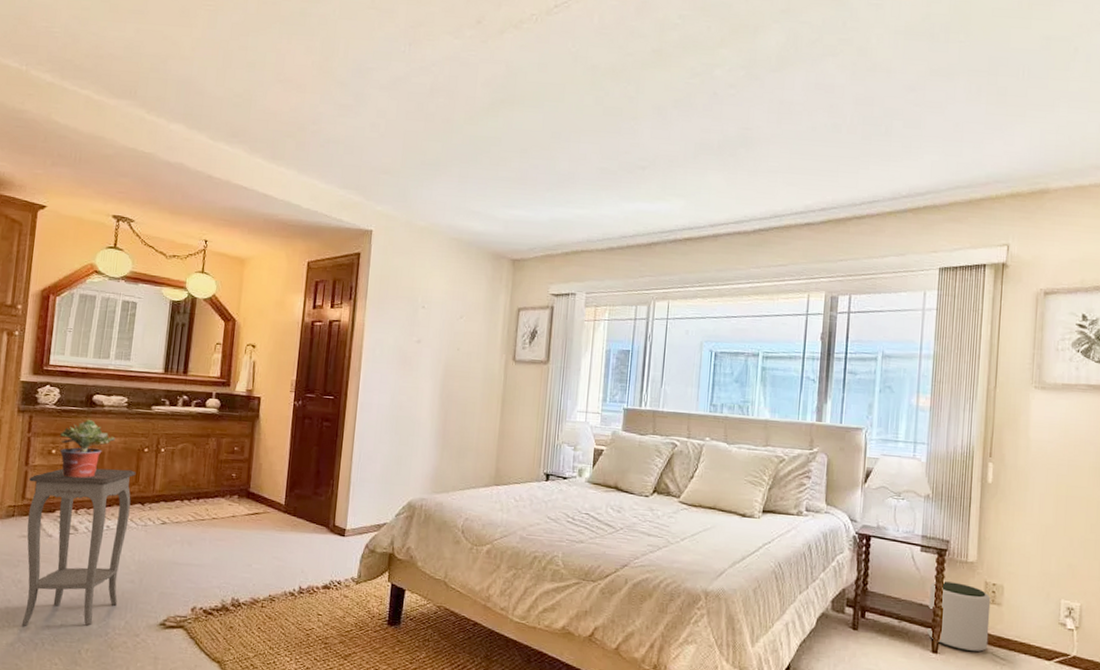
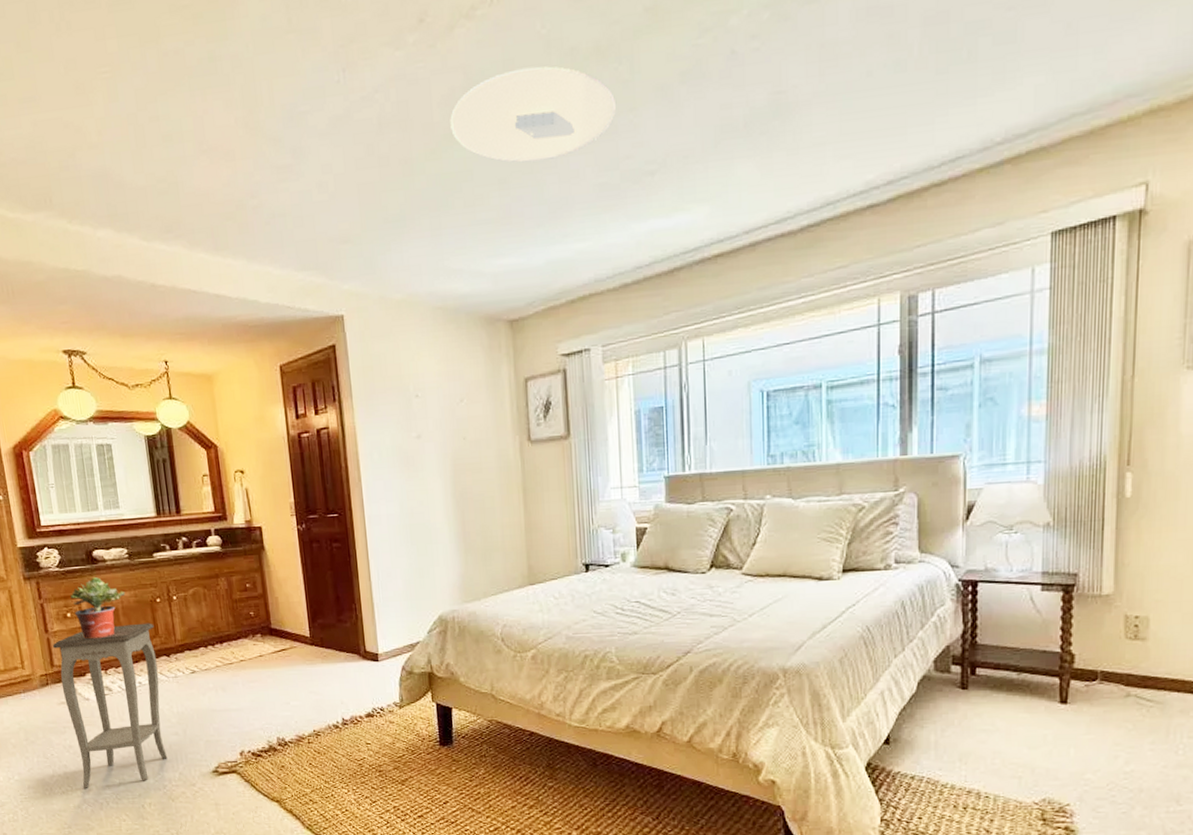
ceiling light: none [489,72,623,143] -> present [450,66,617,163]
plant pot: present [927,581,991,652] -> none [1053,621,1133,697]

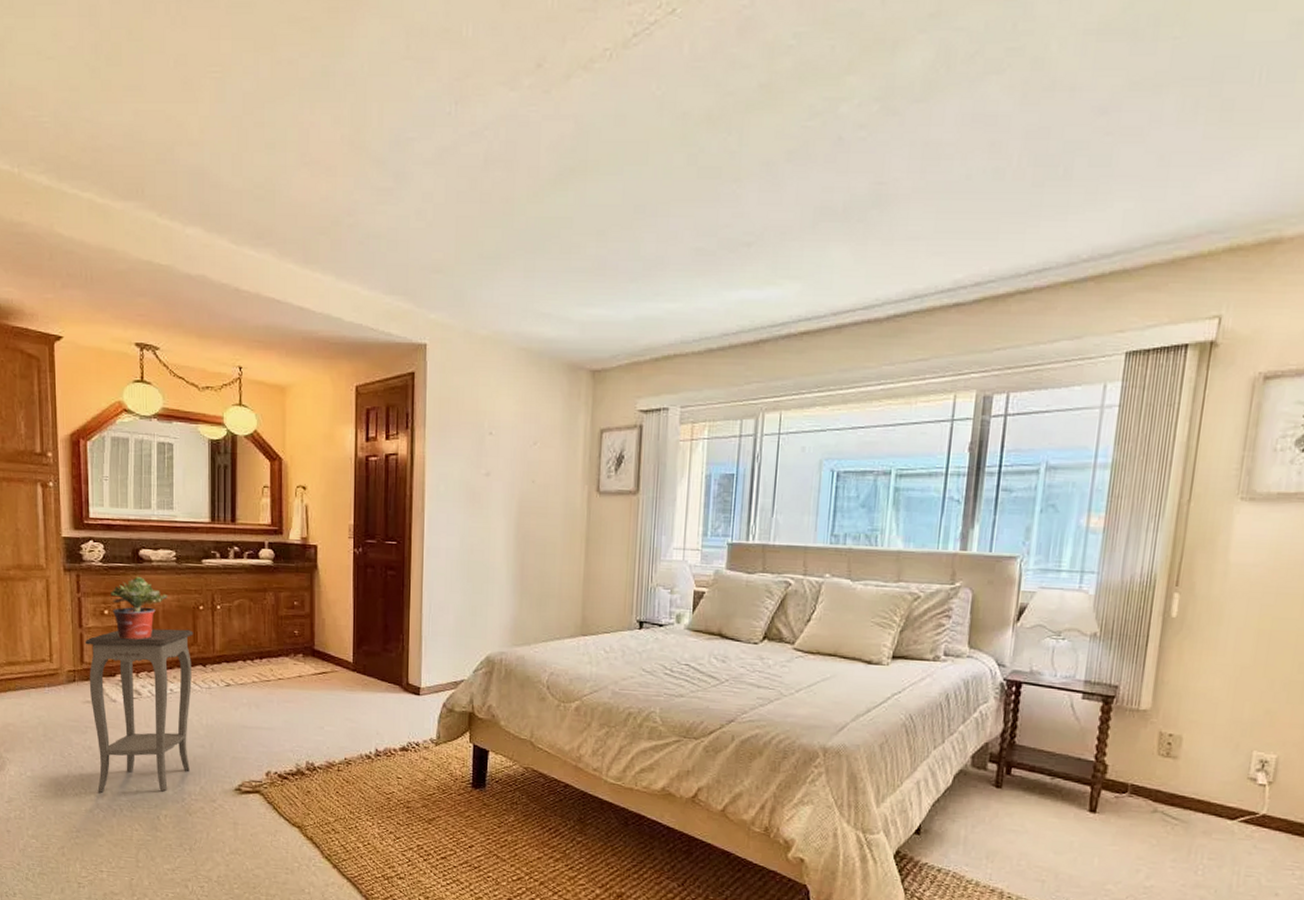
ceiling light: present [450,66,617,163] -> none [556,125,722,219]

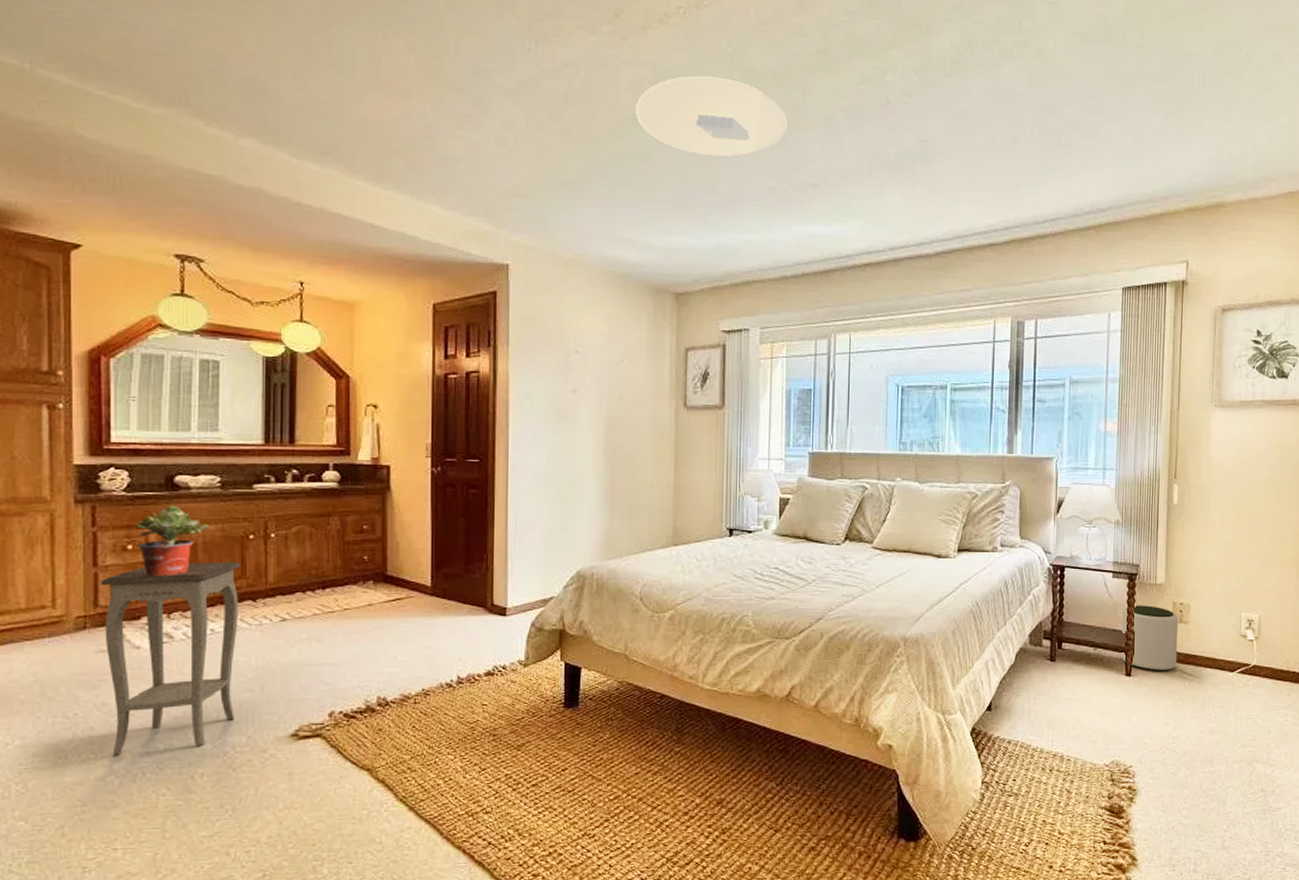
ceiling light: none [556,125,722,219] -> present [635,75,789,158]
plant pot: none [1085,732,1166,811] -> present [1121,605,1179,671]

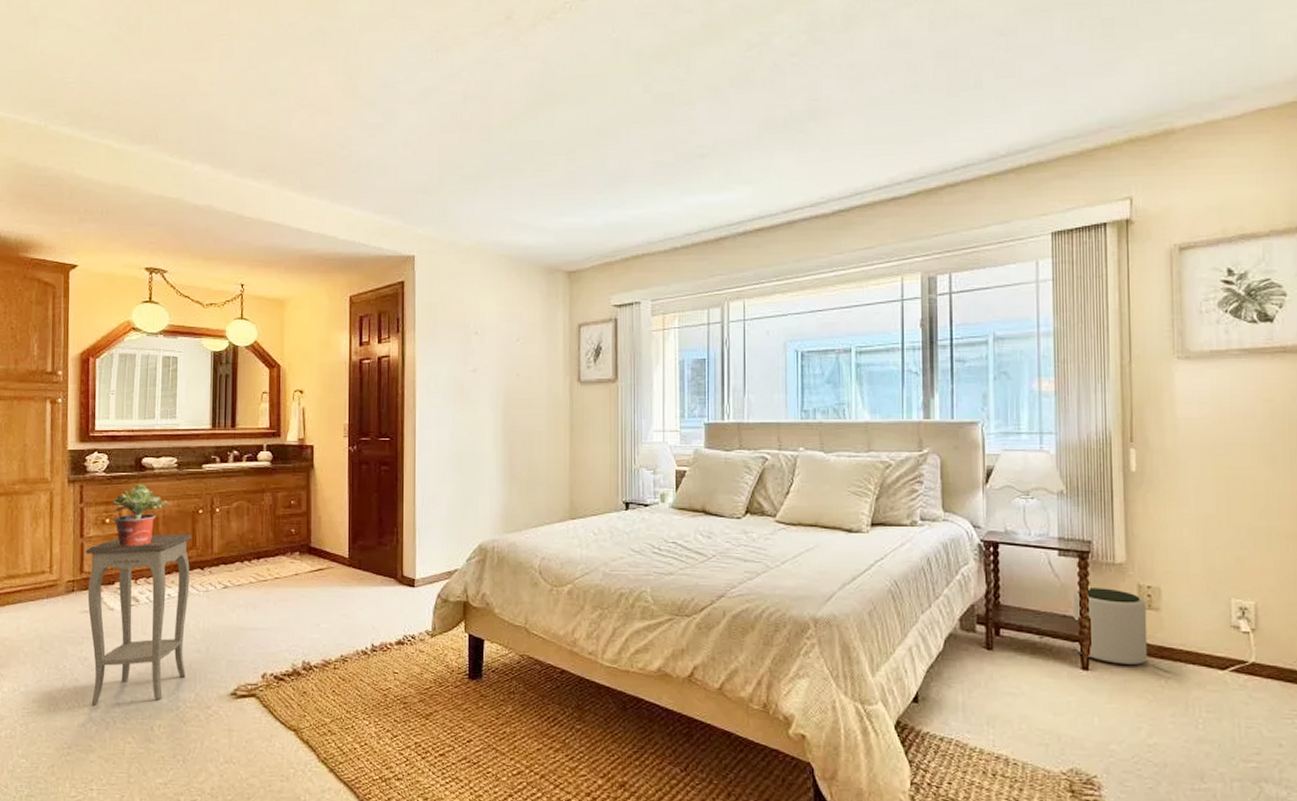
ceiling light: present [635,75,789,158] -> none [527,62,674,139]

